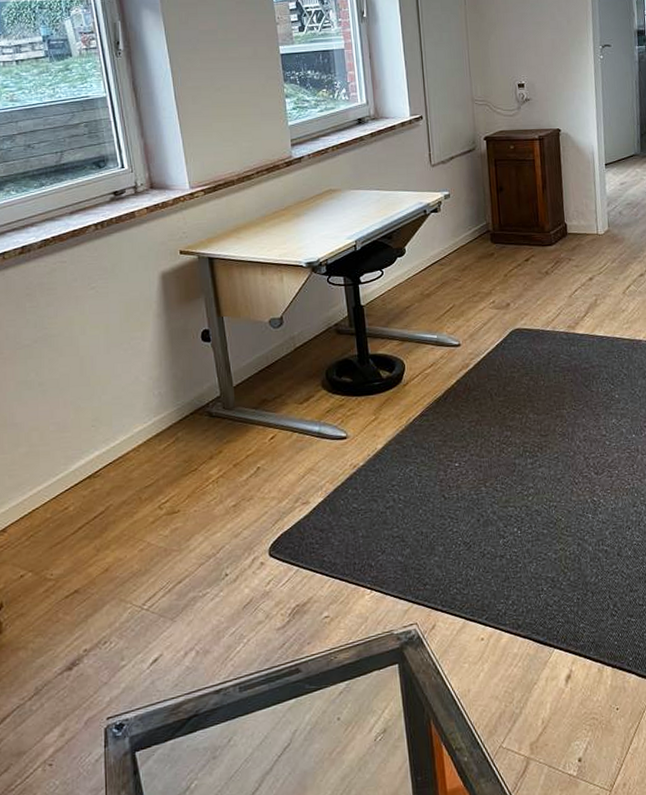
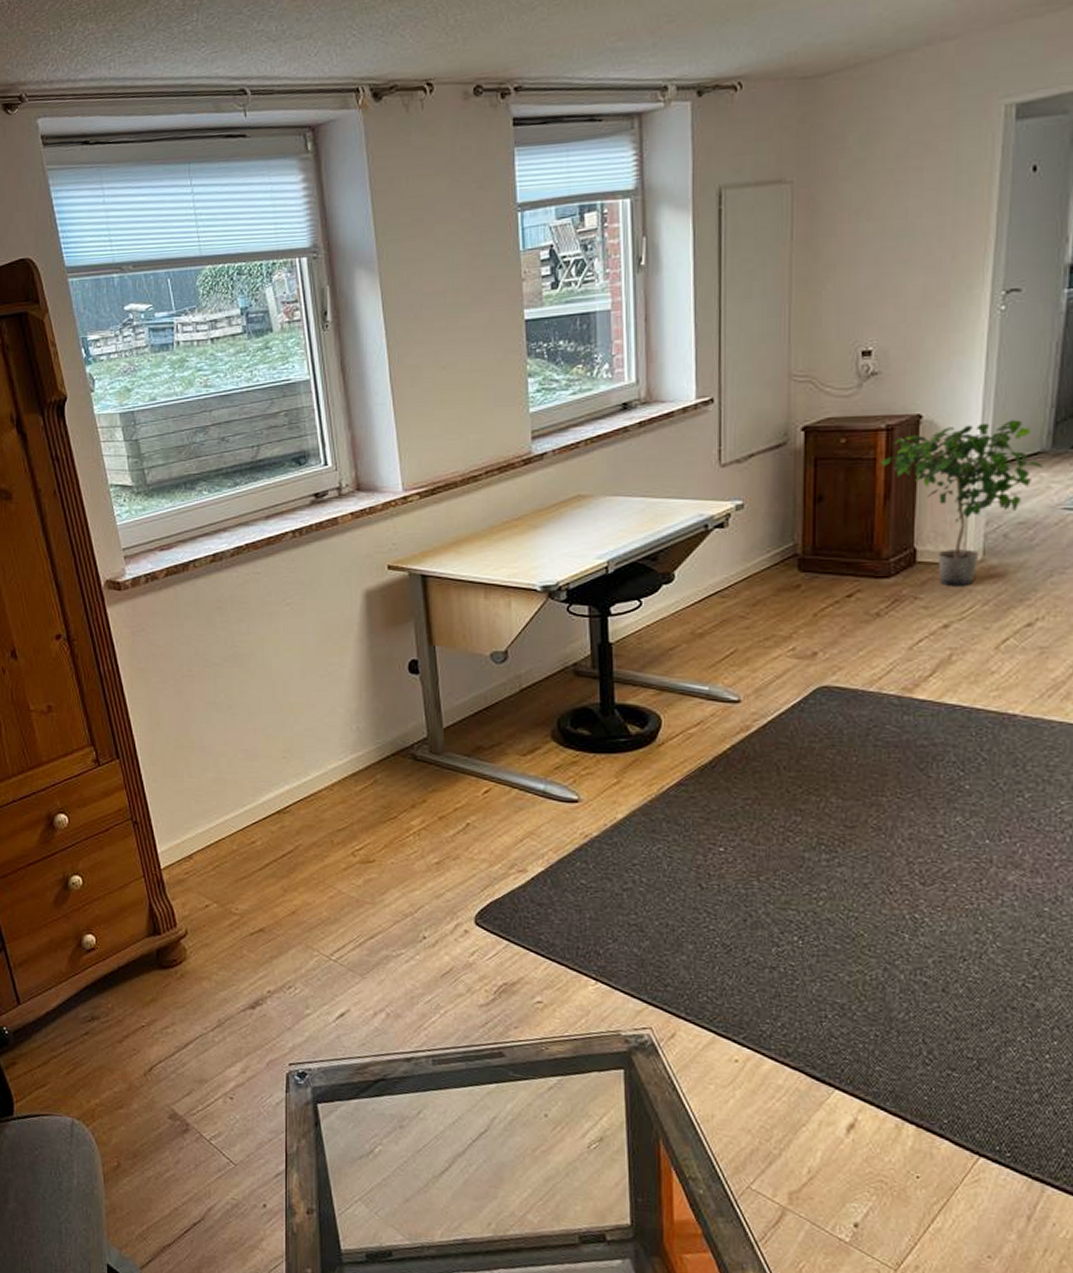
potted plant: none [537,133,638,250] -> present [880,420,1045,587]

